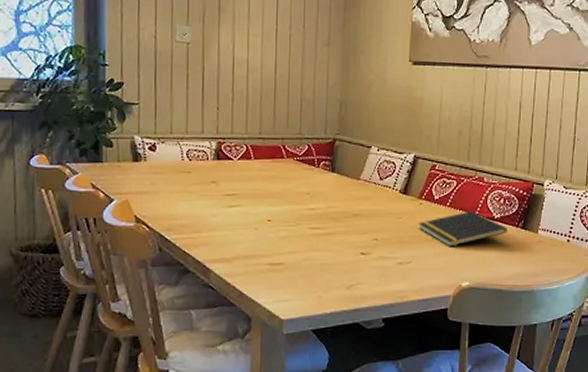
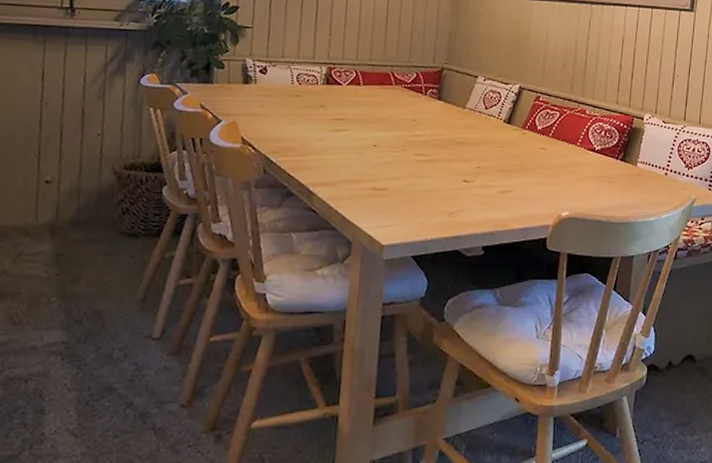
notepad: present [419,211,507,247] -> none [521,142,607,177]

